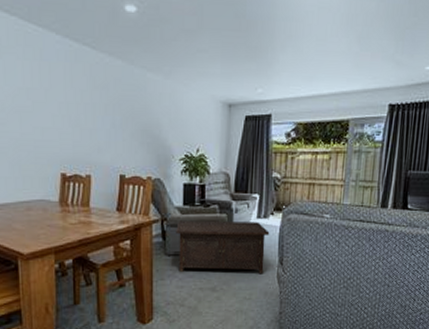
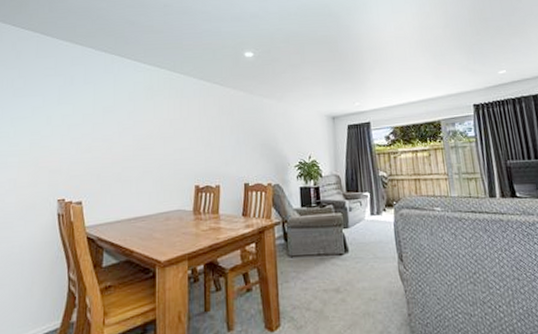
cabinet: present [176,220,270,274] -> none [296,218,385,275]

